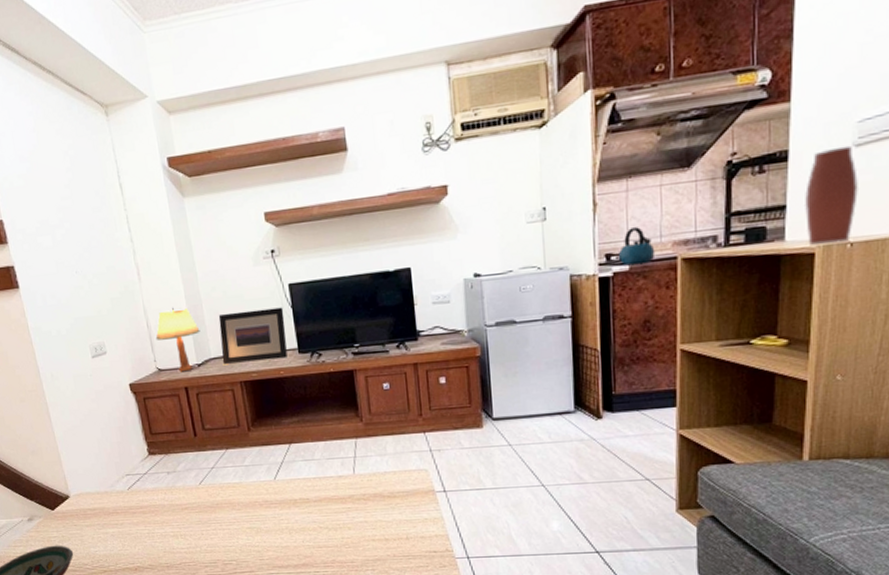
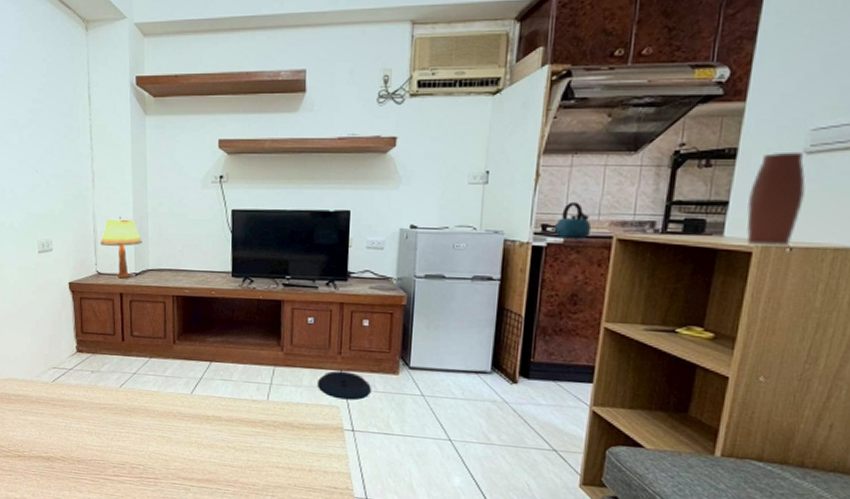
picture frame: present [218,307,288,364] -> none [159,229,224,280]
robot vacuum: none [402,432,457,462] -> present [318,370,371,400]

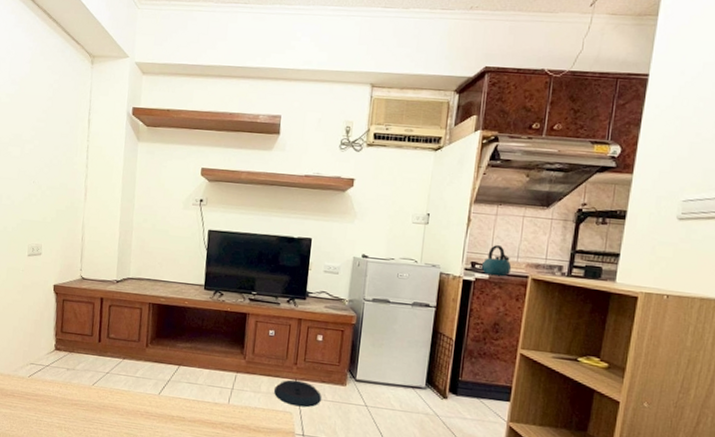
table lamp: present [100,216,142,279] -> none [86,228,126,285]
vase: present [746,151,806,245] -> none [633,217,678,293]

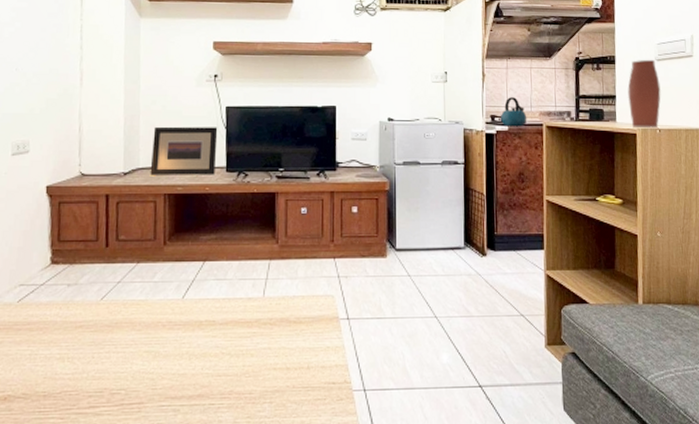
picture frame: none [138,243,200,292] -> present [150,126,218,175]
robot vacuum: present [274,379,321,407] -> none [313,259,362,288]
vase: none [633,217,678,293] -> present [627,59,661,128]

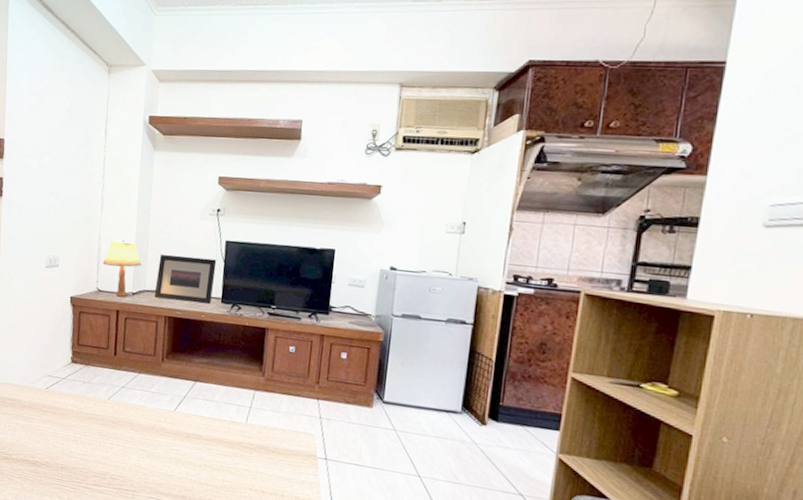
table lamp: none [85,114,133,179] -> present [102,239,142,297]
kettle: present [501,97,527,127] -> none [526,256,561,292]
vase: present [627,59,661,128] -> none [709,224,765,311]

